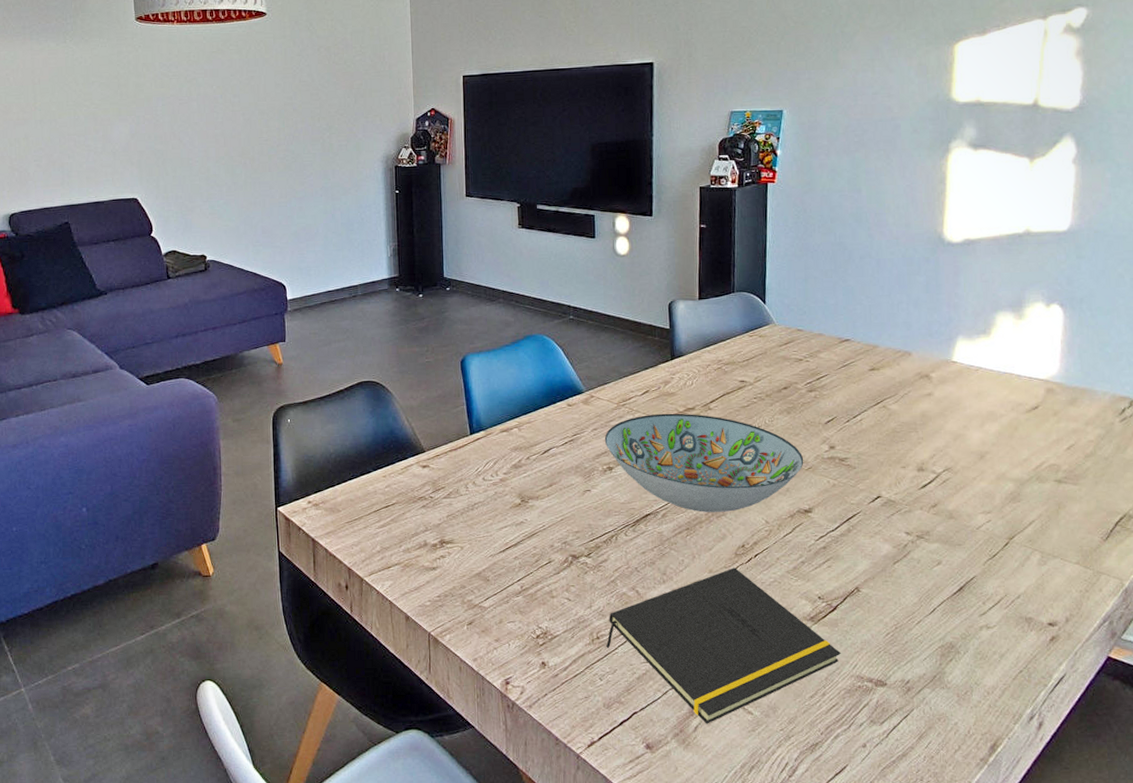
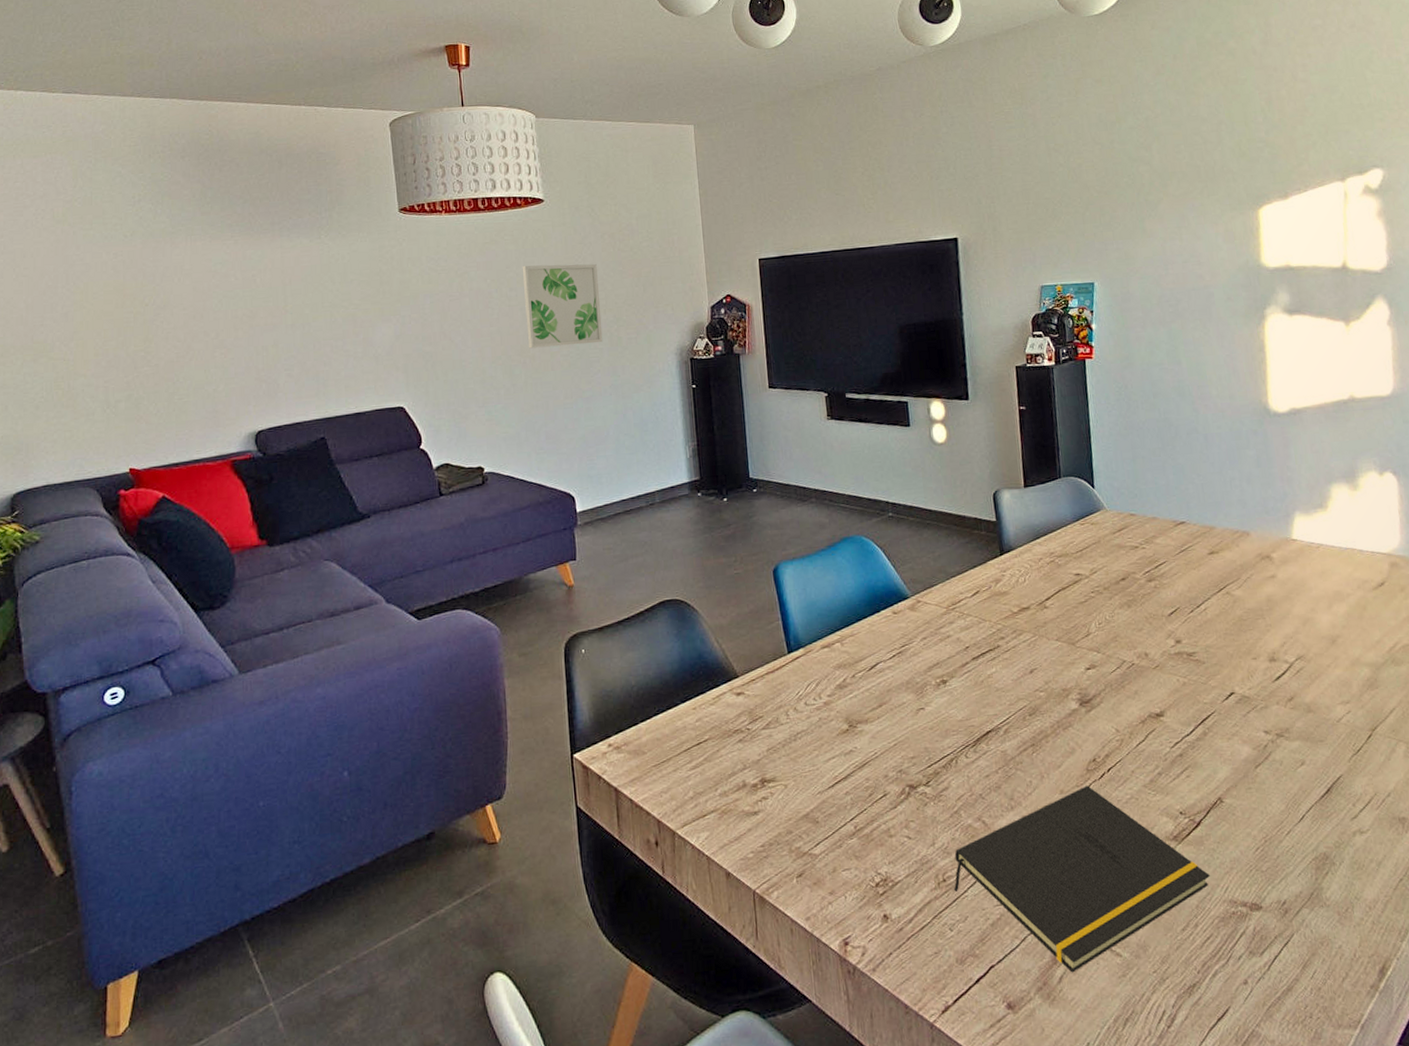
wall art: none [245,74,316,151] -> present [522,263,603,349]
decorative bowl: present [604,413,804,512] -> none [935,614,1150,725]

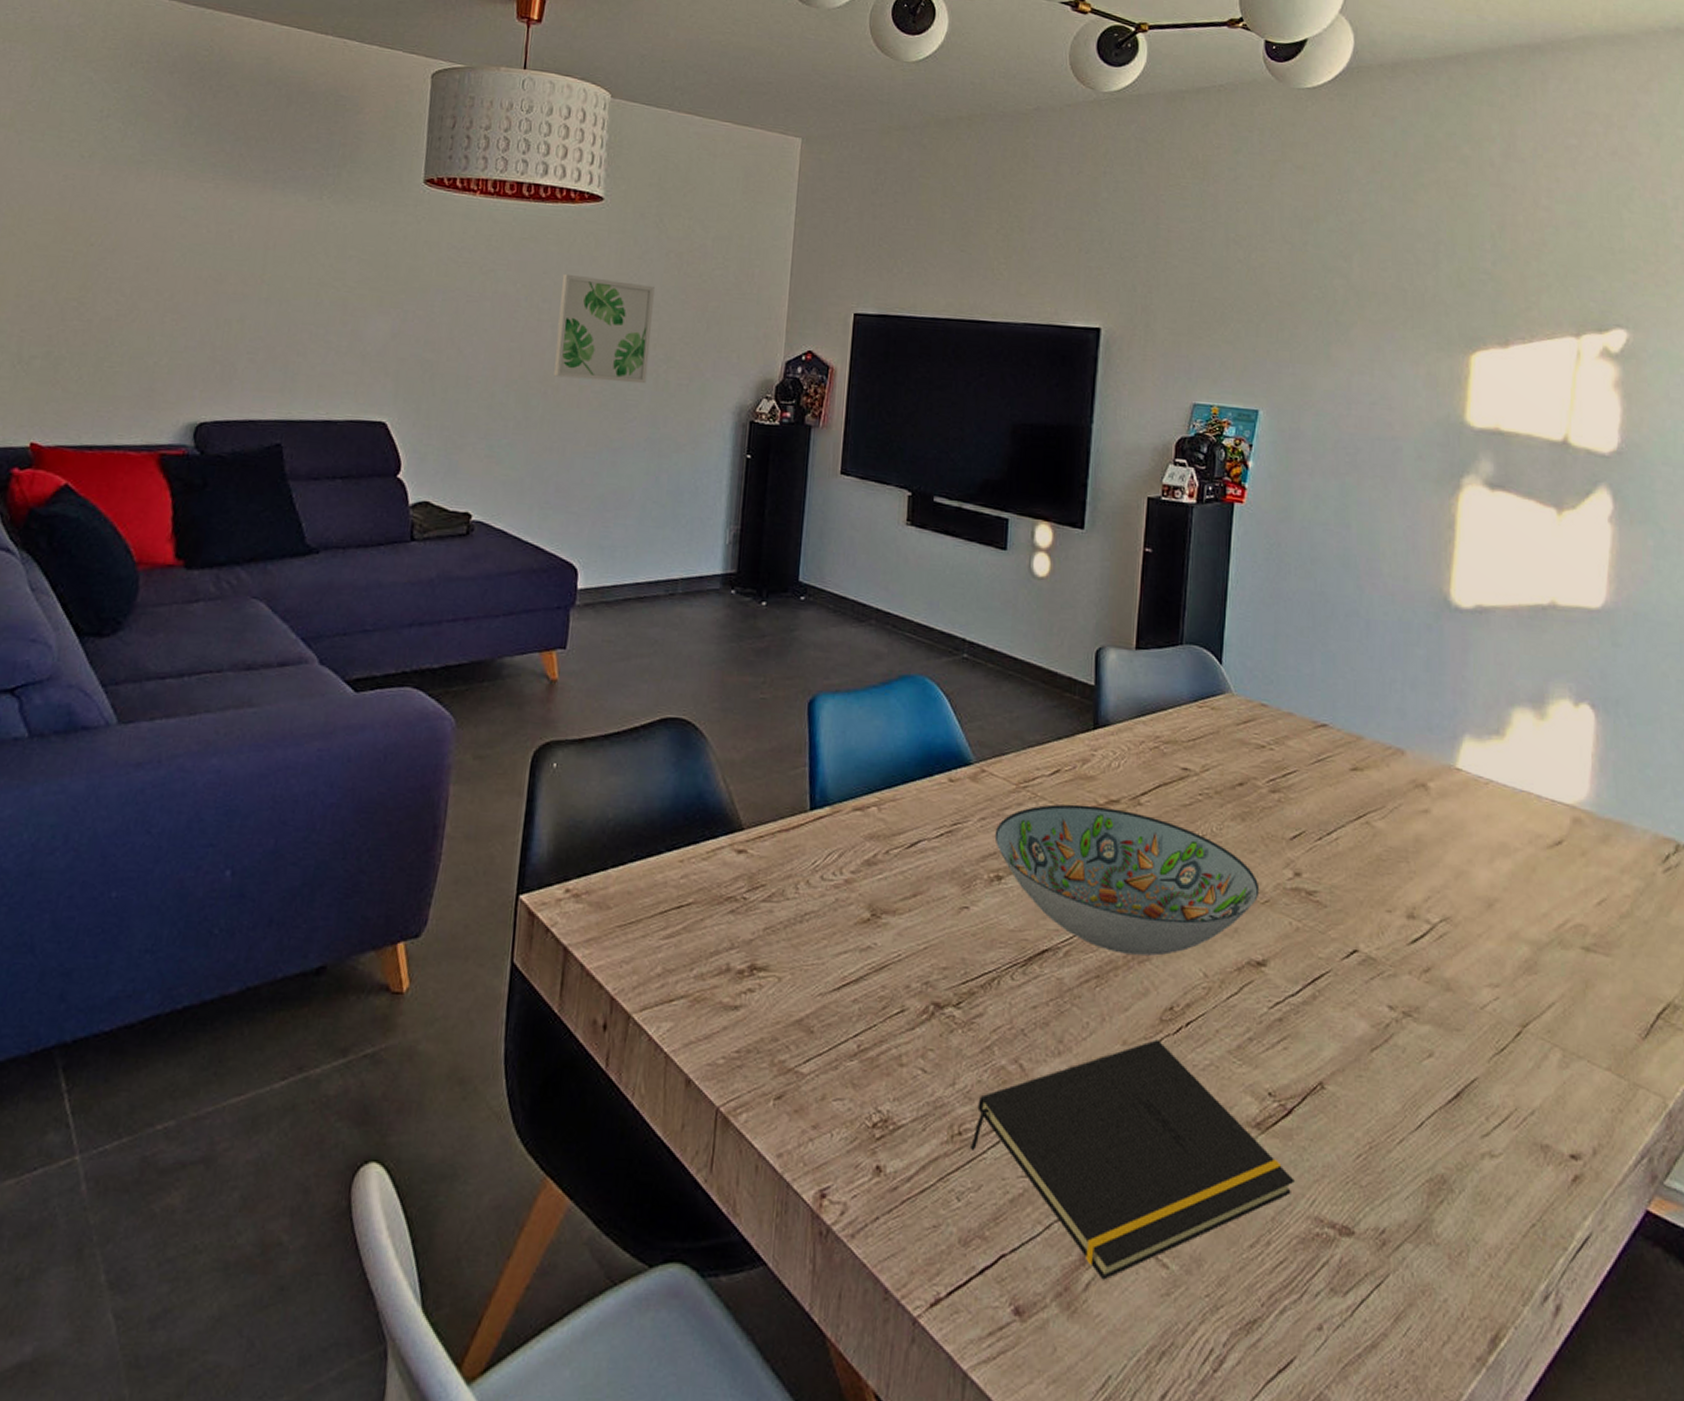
decorative bowl: none [935,614,1150,725] -> present [994,804,1260,956]

